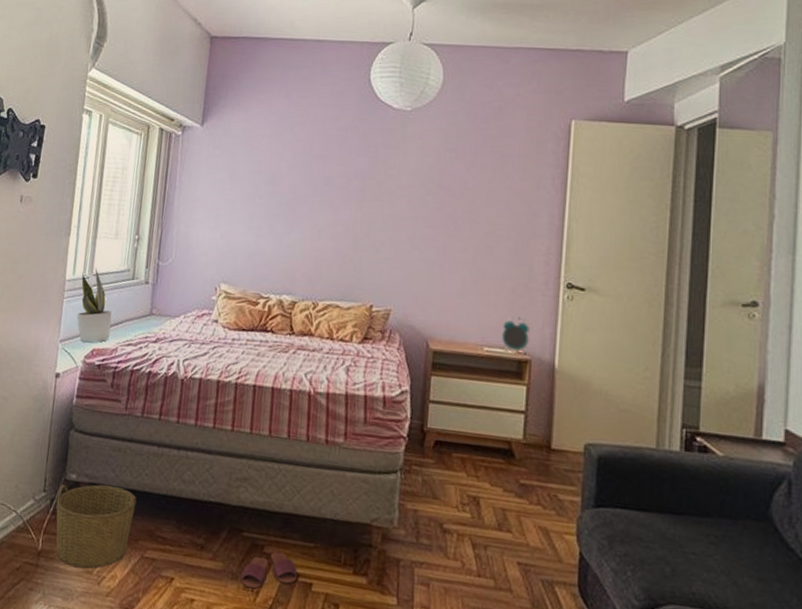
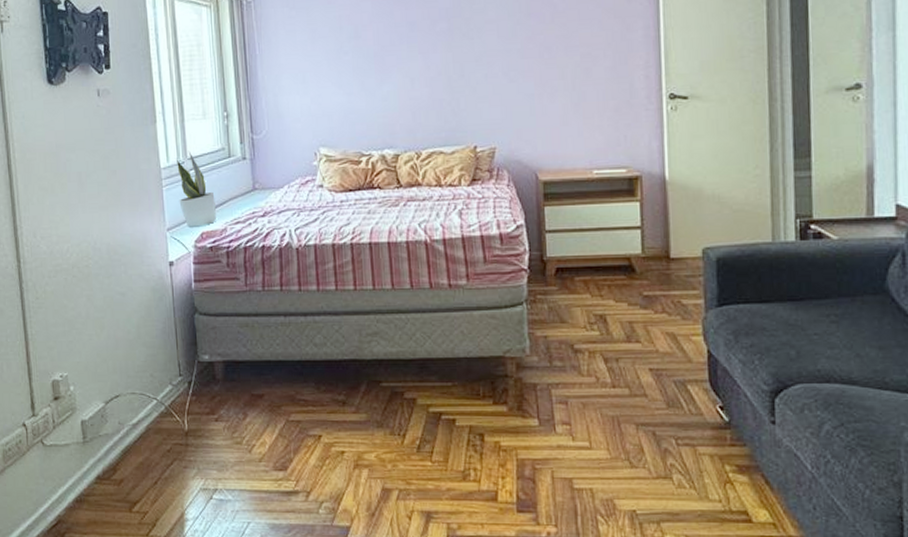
basket: present [56,484,137,569] -> none [194,361,273,441]
slippers: present [240,551,297,589] -> none [385,395,439,433]
alarm clock: present [502,316,530,354] -> none [609,135,637,172]

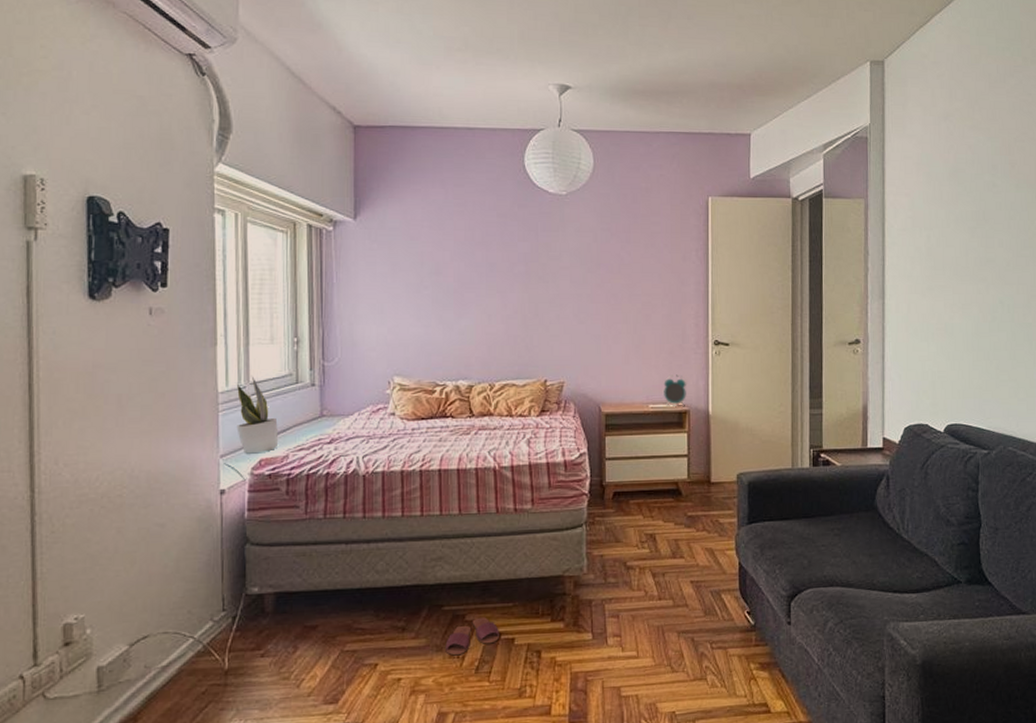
slippers: none [385,395,439,433] -> present [445,617,499,656]
alarm clock: none [609,135,637,172] -> present [664,374,686,406]

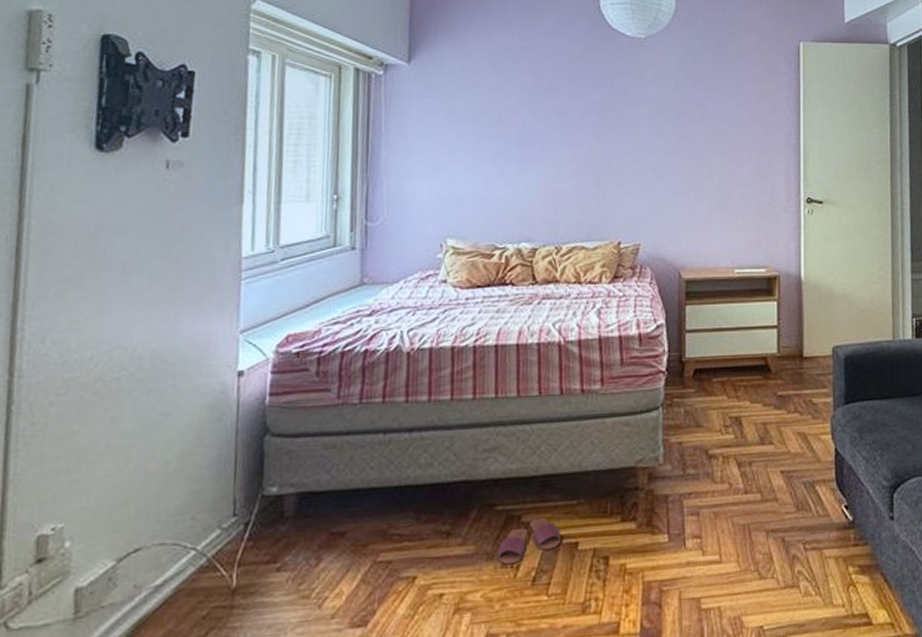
potted plant: present [236,375,278,455] -> none [261,237,310,330]
alarm clock: present [664,374,686,406] -> none [751,235,776,271]

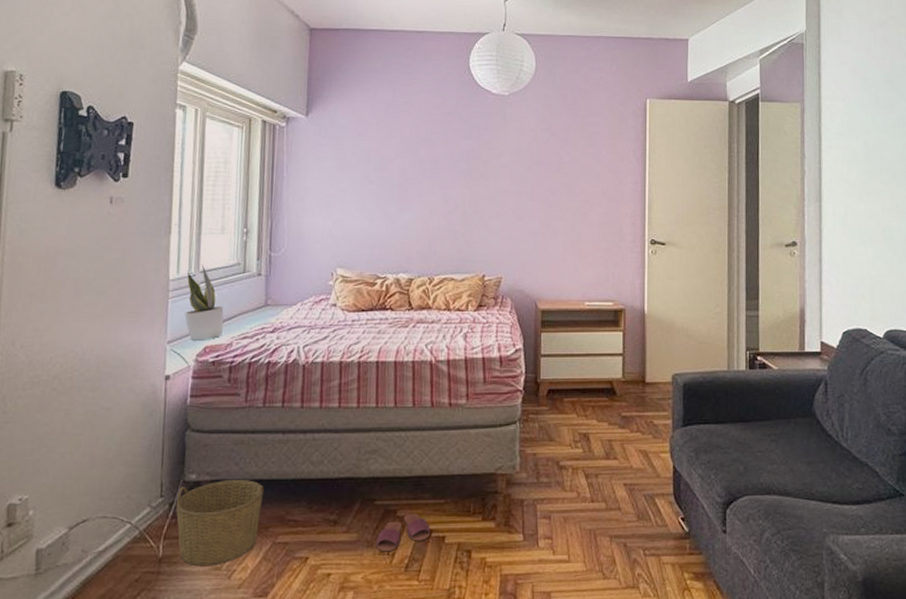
basket: none [252,490,362,596] -> present [175,480,264,567]
potted plant: none [261,237,310,330] -> present [184,263,224,342]

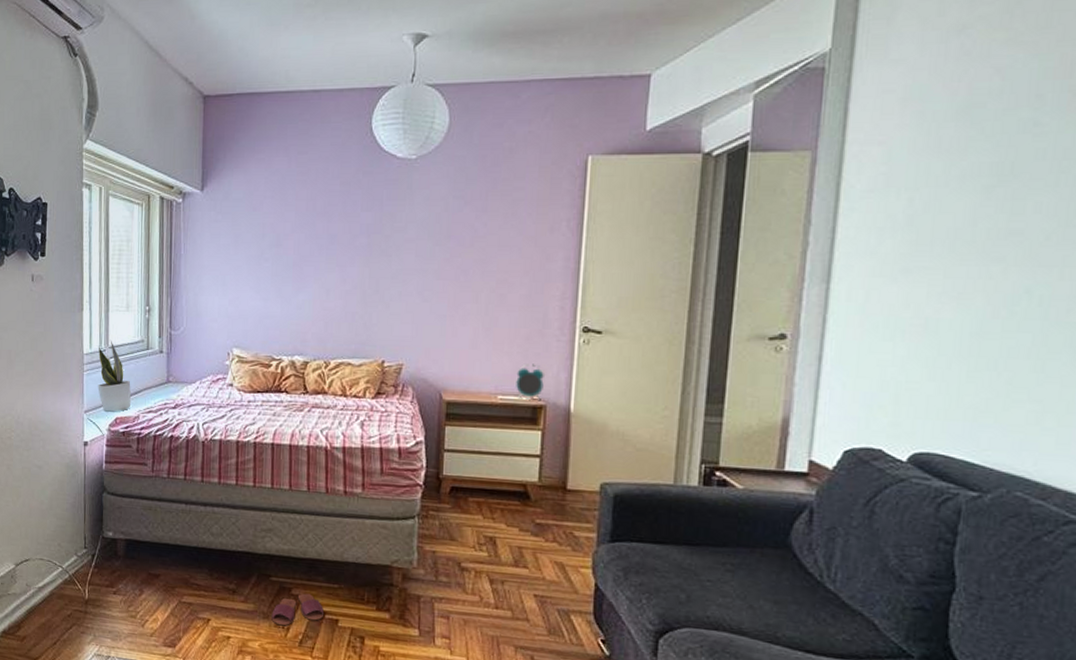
basket: present [175,480,264,567] -> none [97,540,170,613]
alarm clock: none [600,273,622,304] -> present [516,363,544,400]

